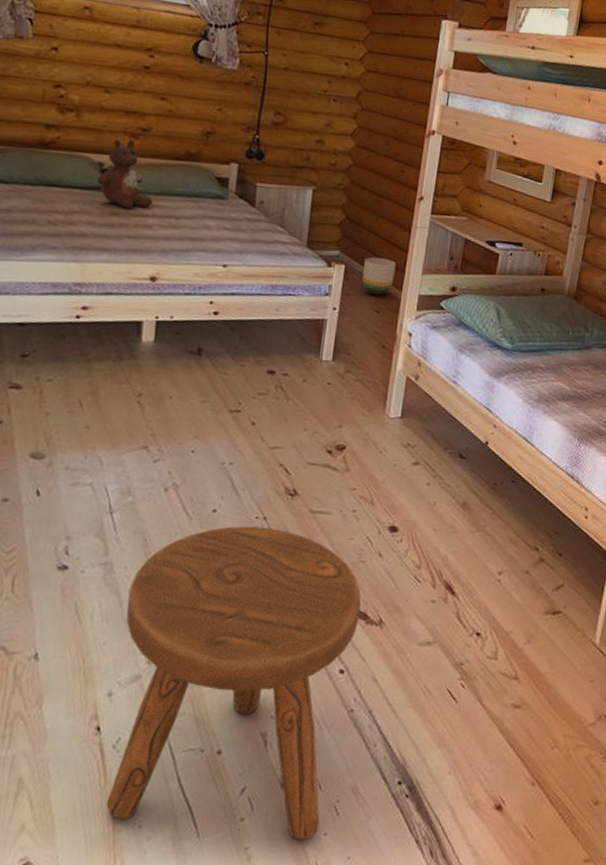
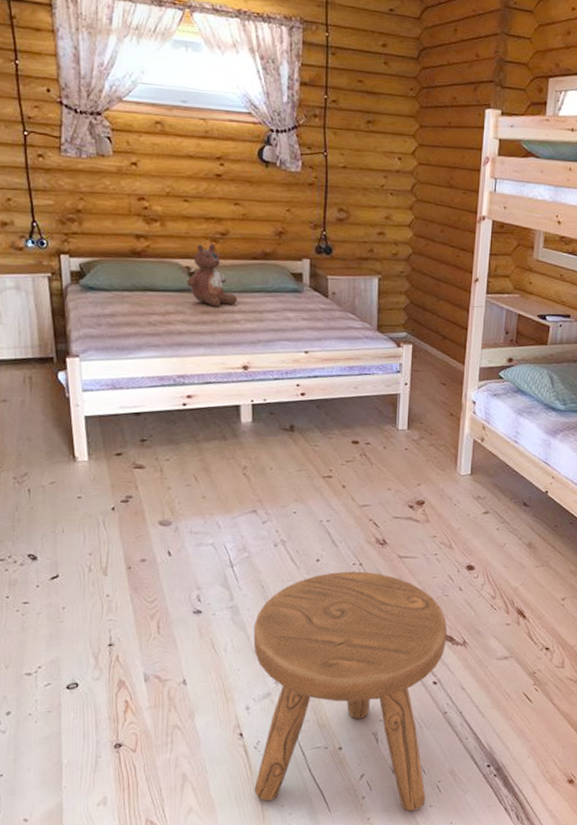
planter: present [362,257,396,296] -> none [429,336,457,370]

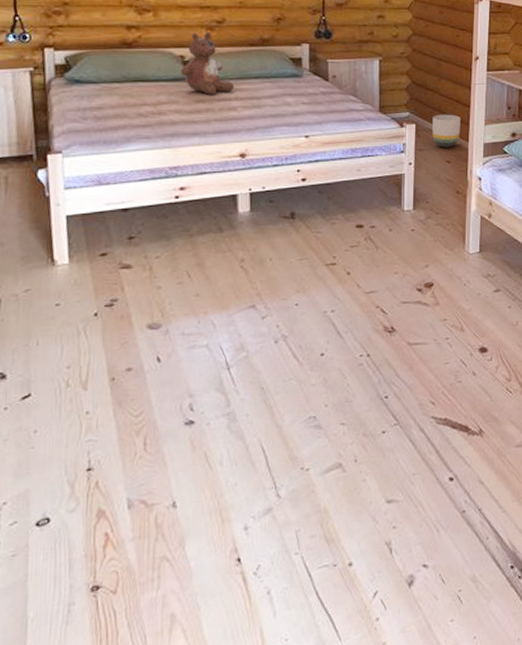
stool: present [253,571,448,812] -> none [252,363,462,636]
planter: none [429,336,457,370] -> present [432,114,460,148]

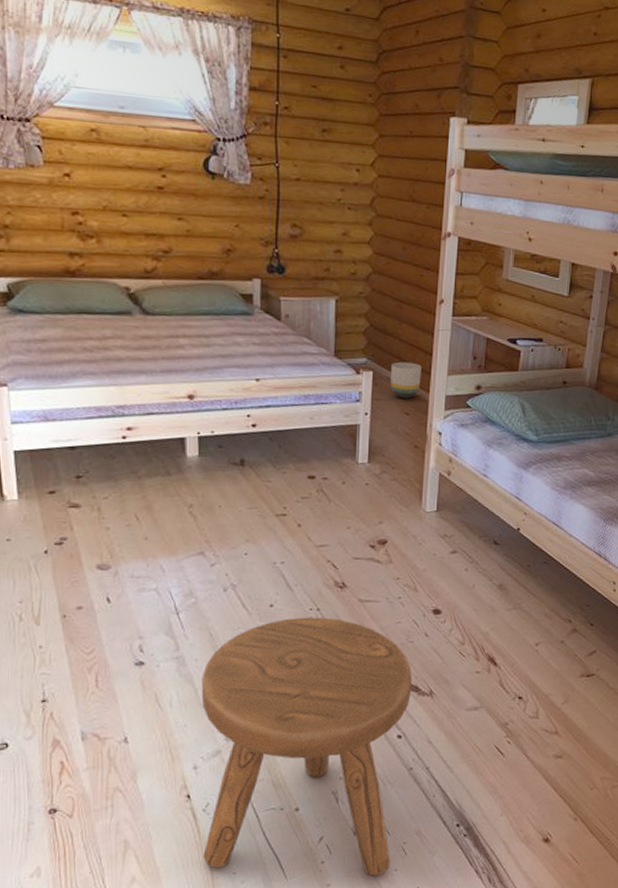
stuffed bear: present [180,32,234,95] -> none [125,262,181,331]
stool: none [252,363,462,636] -> present [201,617,413,876]

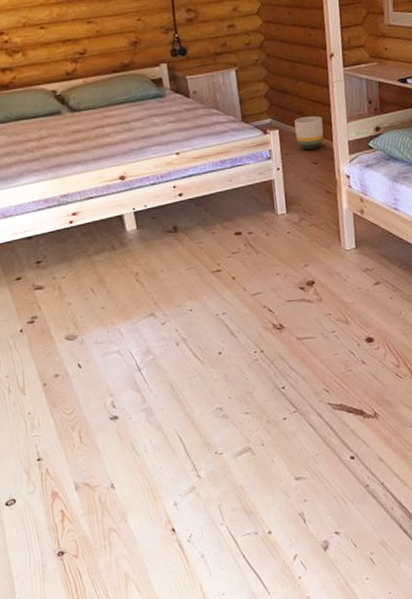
stool: present [201,617,413,876] -> none [169,357,361,591]

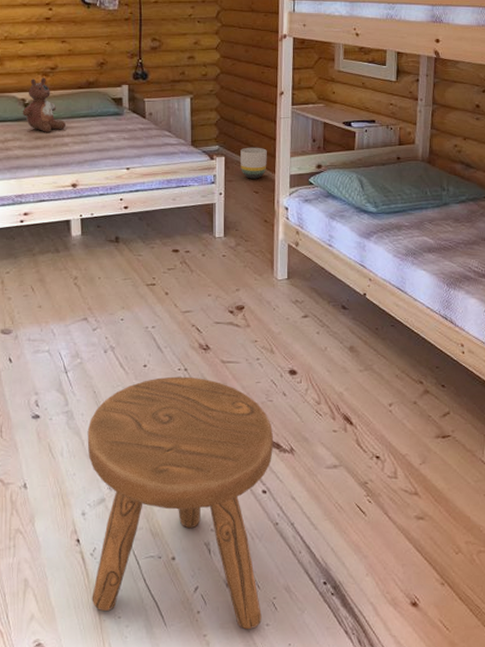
stuffed bear: none [54,64,104,125] -> present [22,77,66,132]
stool: none [169,357,361,591] -> present [87,376,274,630]

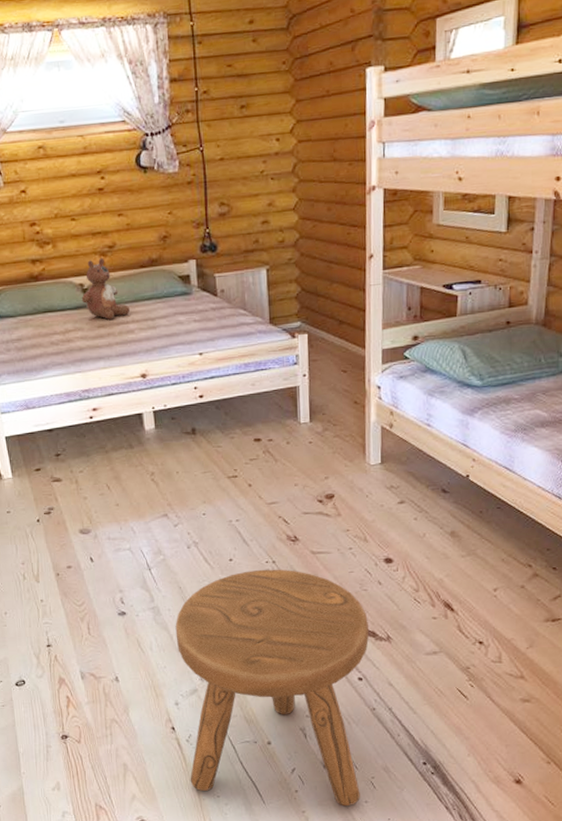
planter: present [240,147,267,179] -> none [325,320,356,357]

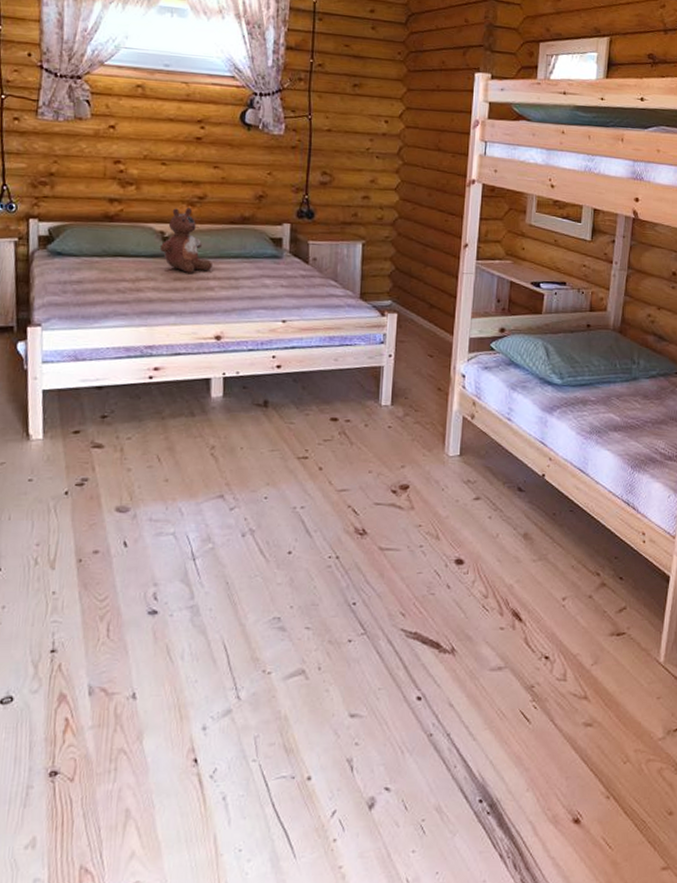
stool: present [175,569,369,807] -> none [207,565,434,858]

